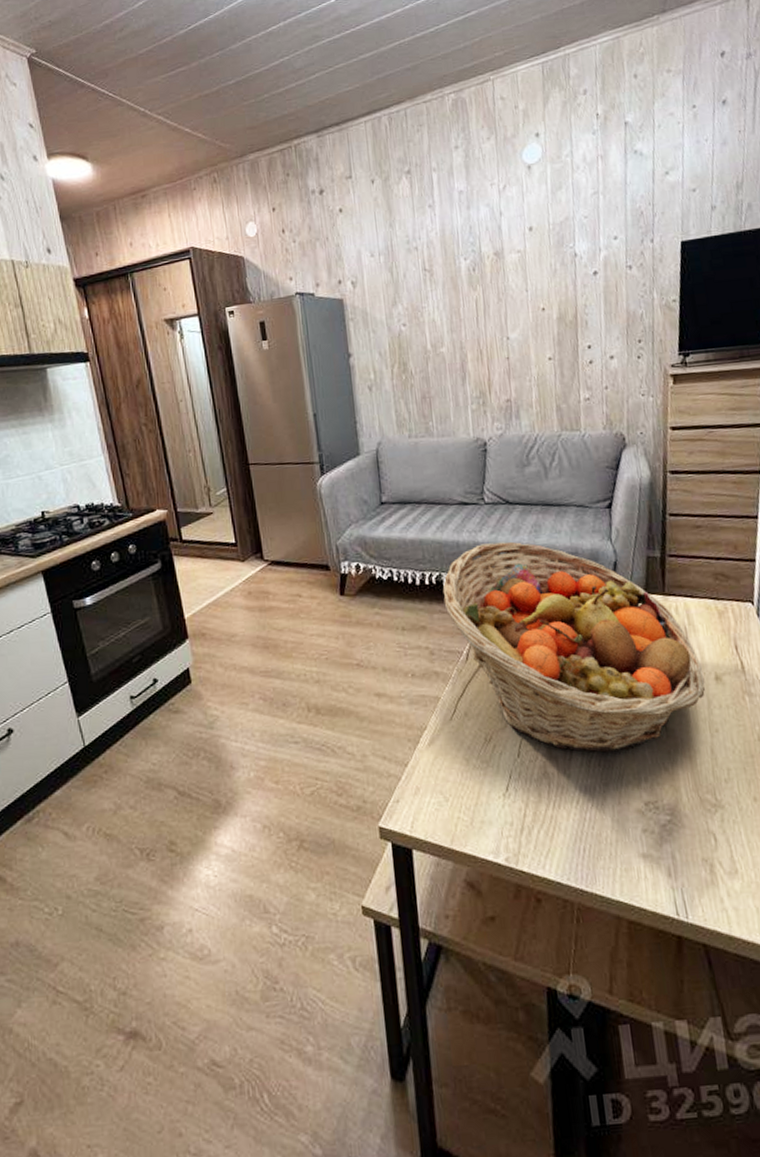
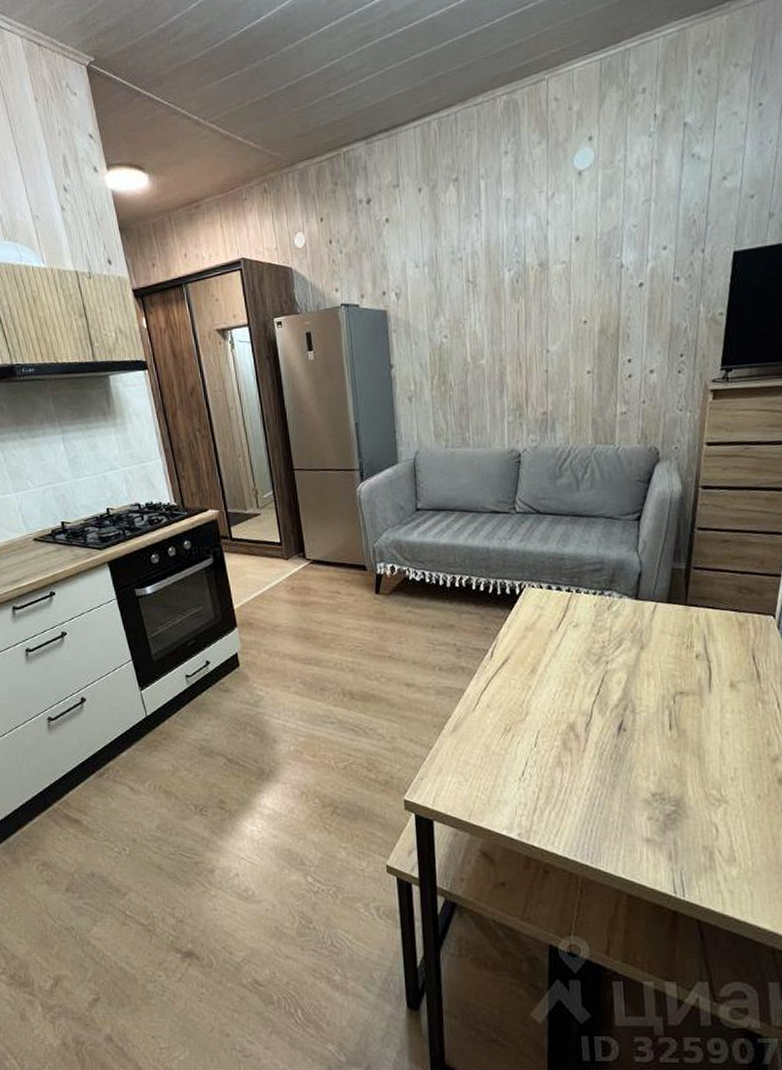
fruit basket: present [442,542,705,752] -> none [471,549,720,747]

